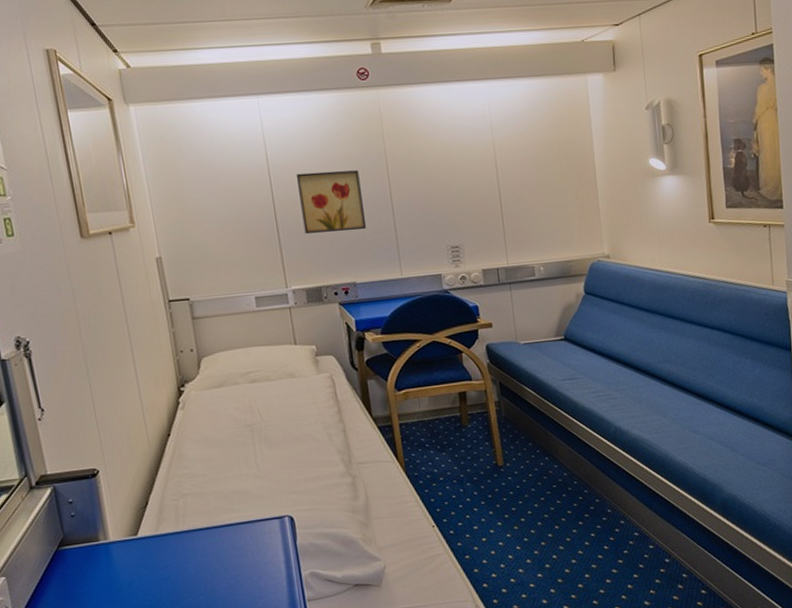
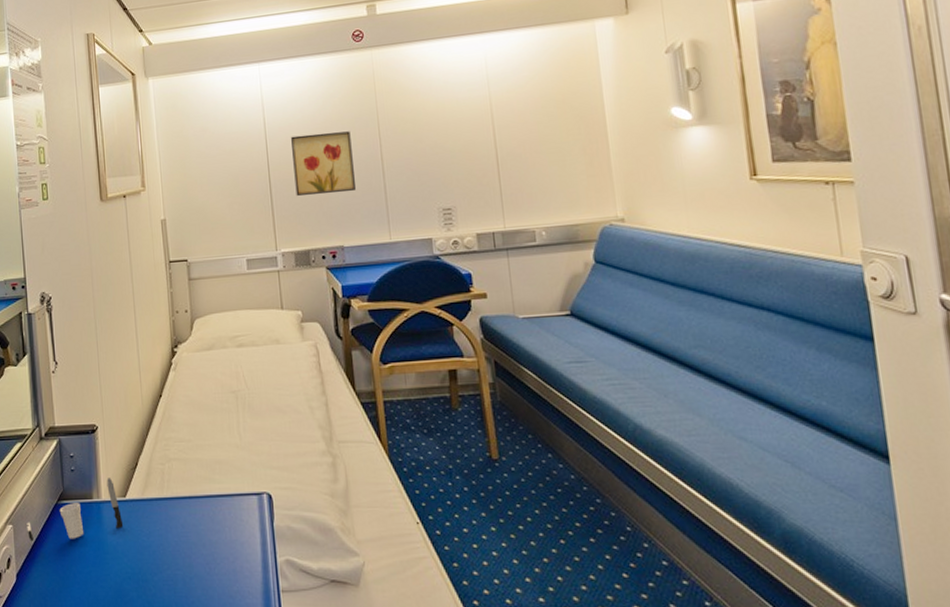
cup: none [22,519,137,591] -> present [26,478,124,542]

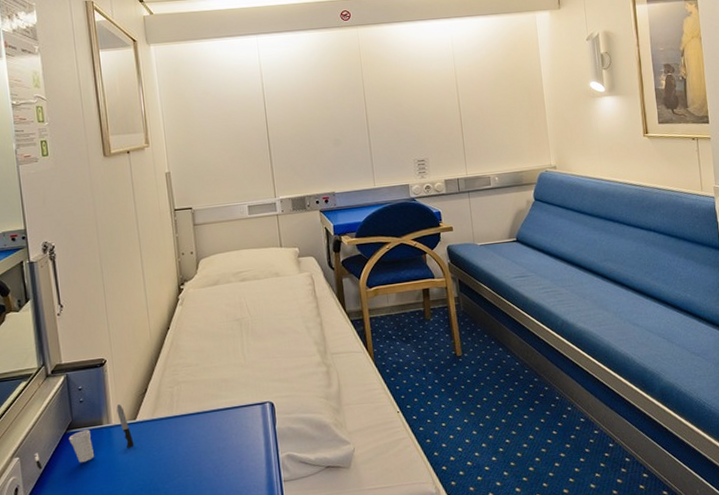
wall art: present [291,131,356,196] -> none [287,96,345,151]

